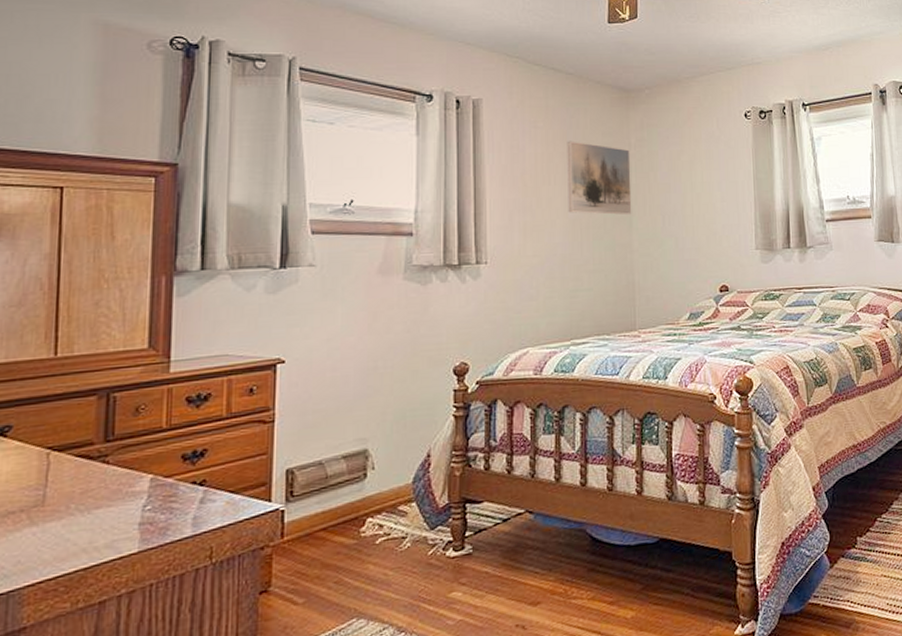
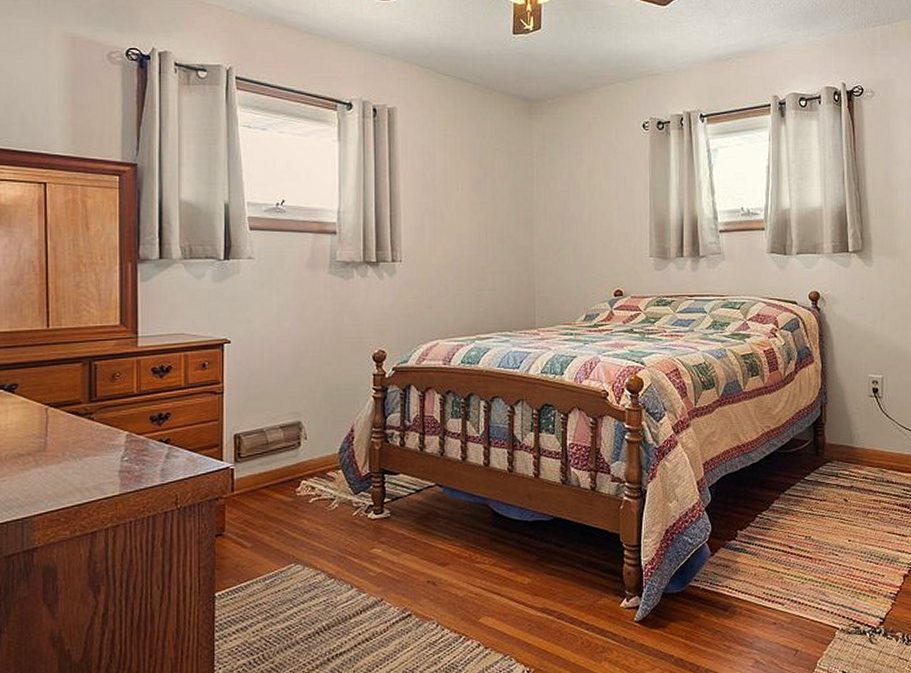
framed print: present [567,141,632,216] -> none [474,148,533,221]

